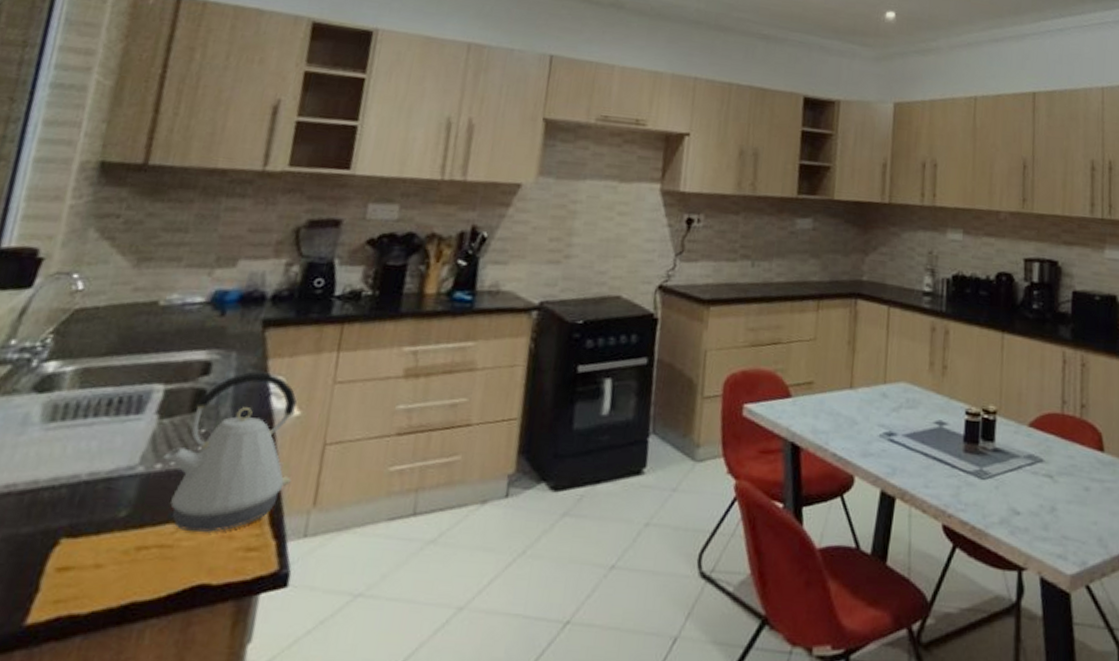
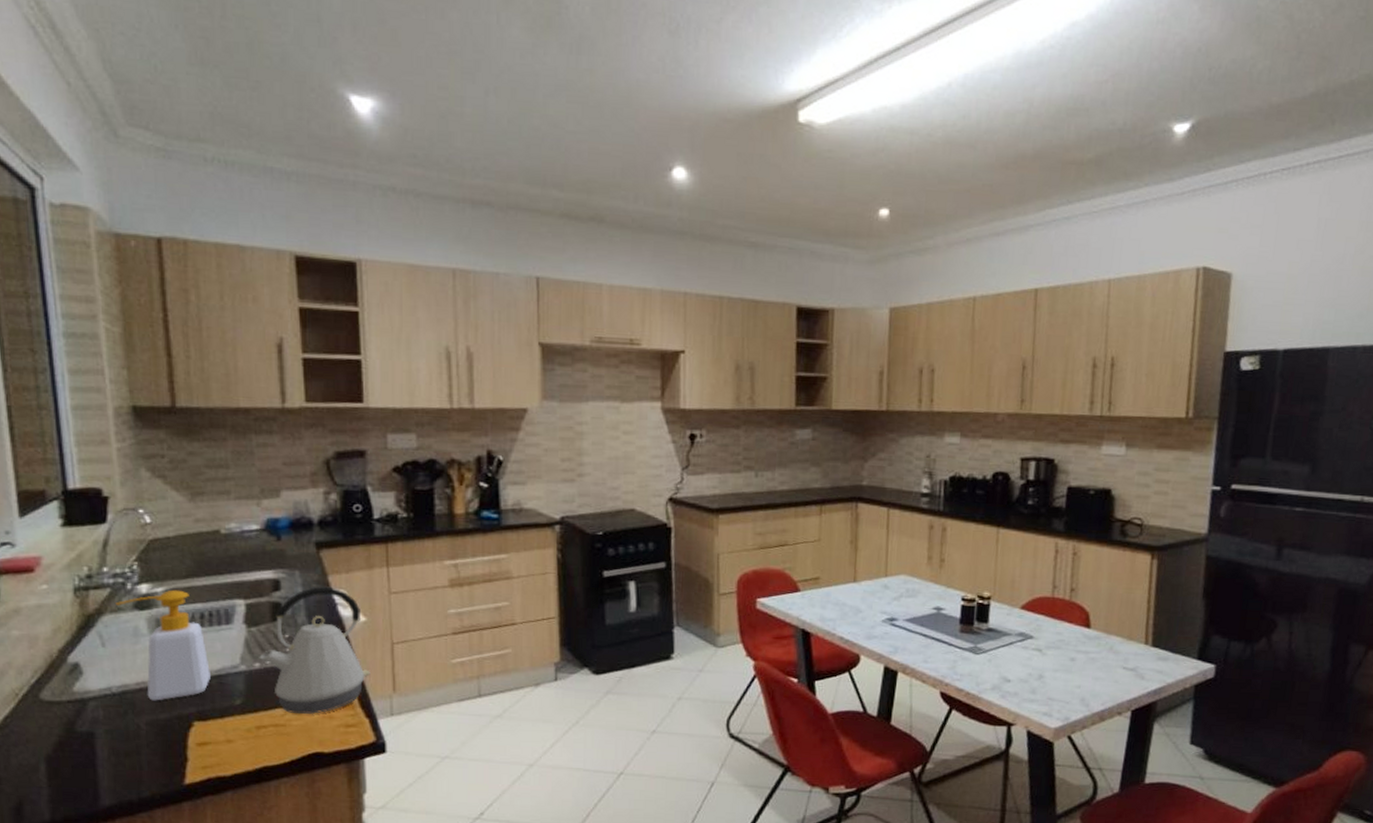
soap bottle: none [12,369,106,510] -> present [116,589,210,701]

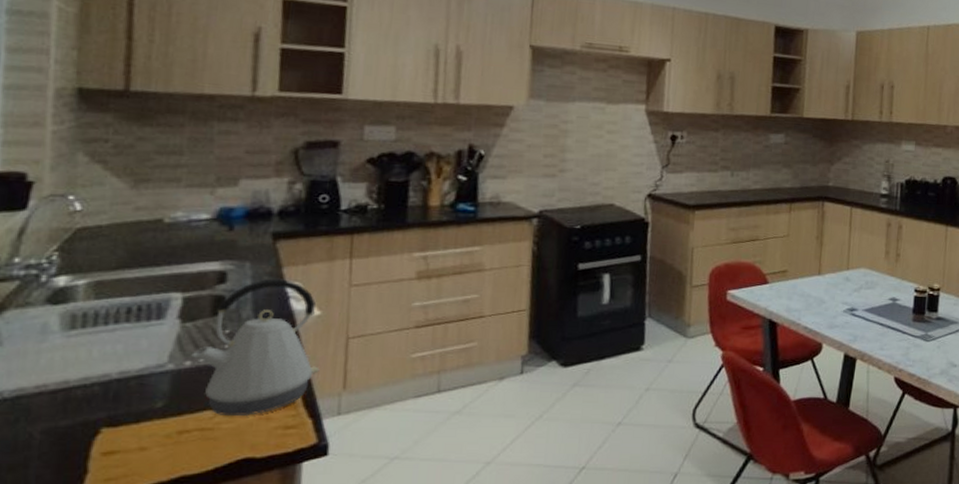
soap bottle: present [116,589,210,701] -> none [24,282,130,406]

